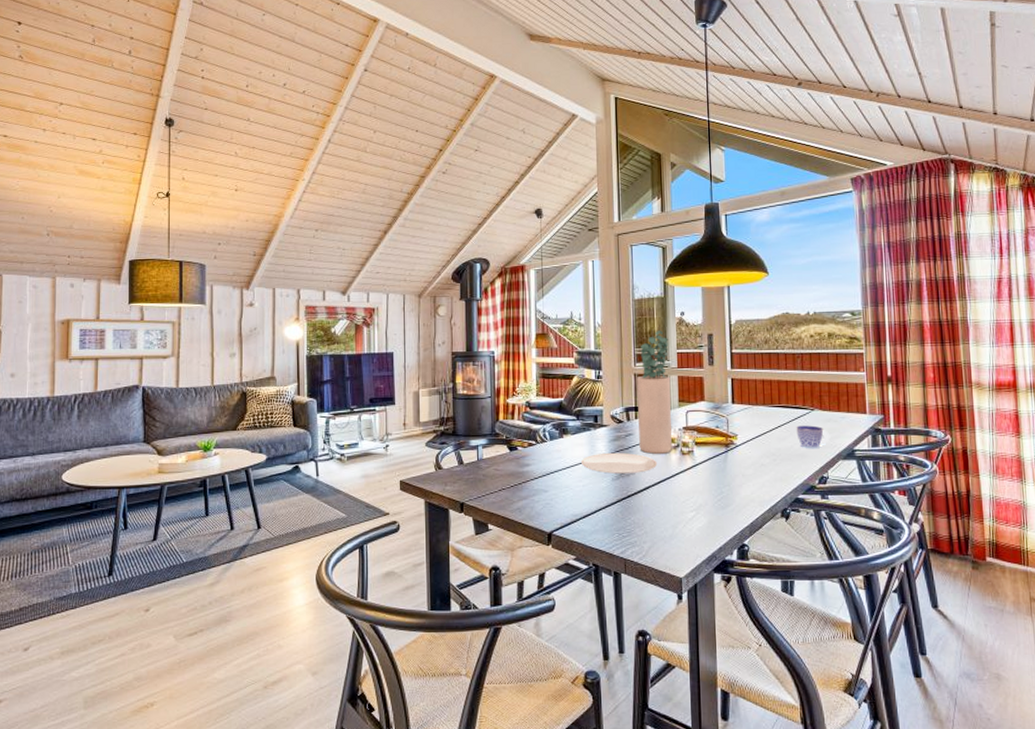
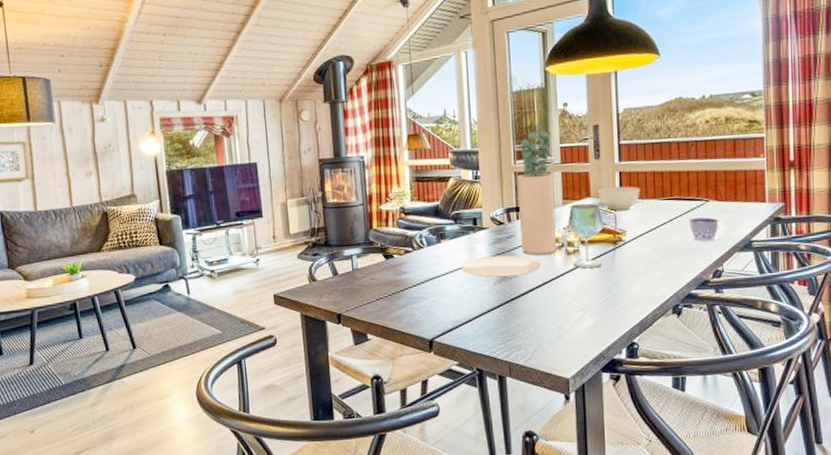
wine glass: none [682,406,717,469] -> present [567,203,605,269]
bowl: none [711,392,751,416] -> present [597,186,641,211]

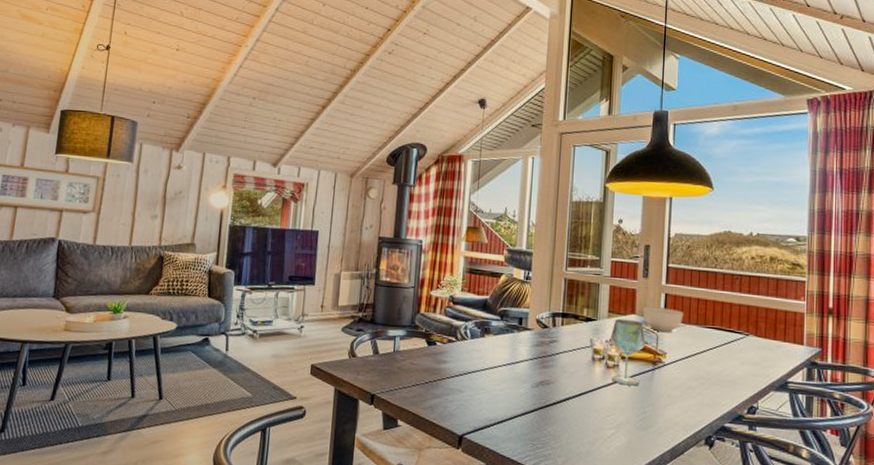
plate: present [460,255,541,278] -> none [500,357,580,383]
vase: present [517,118,556,255] -> none [563,230,604,365]
cup: present [689,217,726,242] -> none [728,350,764,377]

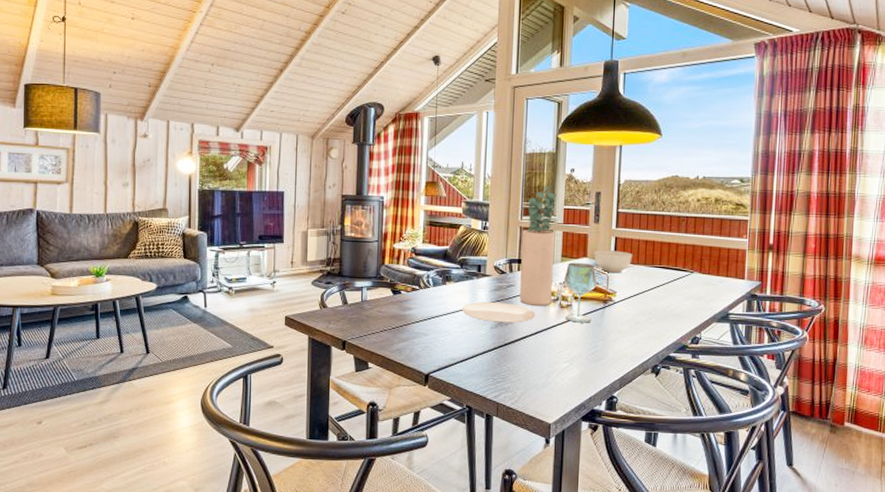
plate: none [500,357,580,383] -> present [461,301,536,323]
vase: none [563,230,604,365] -> present [520,180,557,306]

